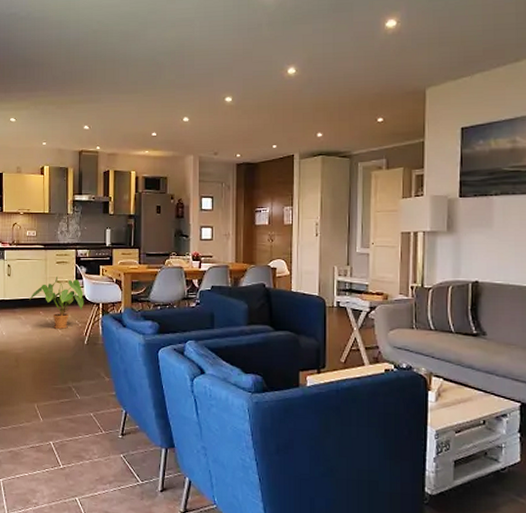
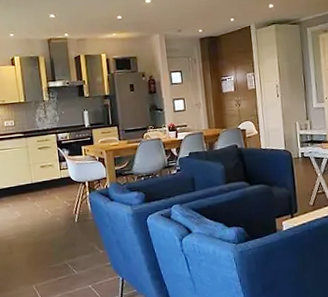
house plant: present [29,276,84,330] -> none [15,161,71,212]

